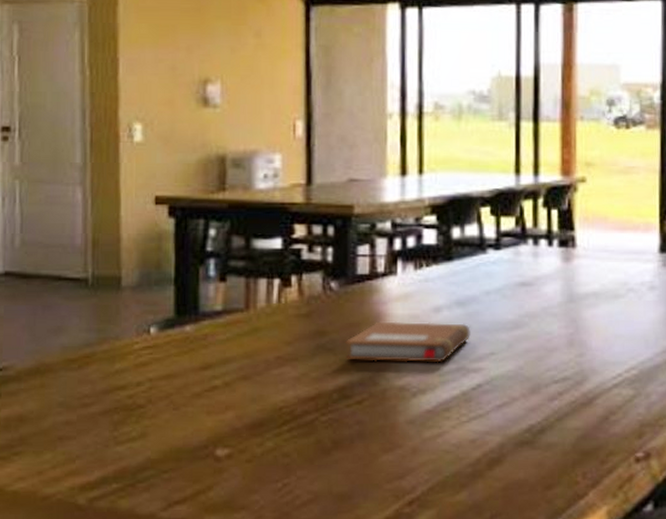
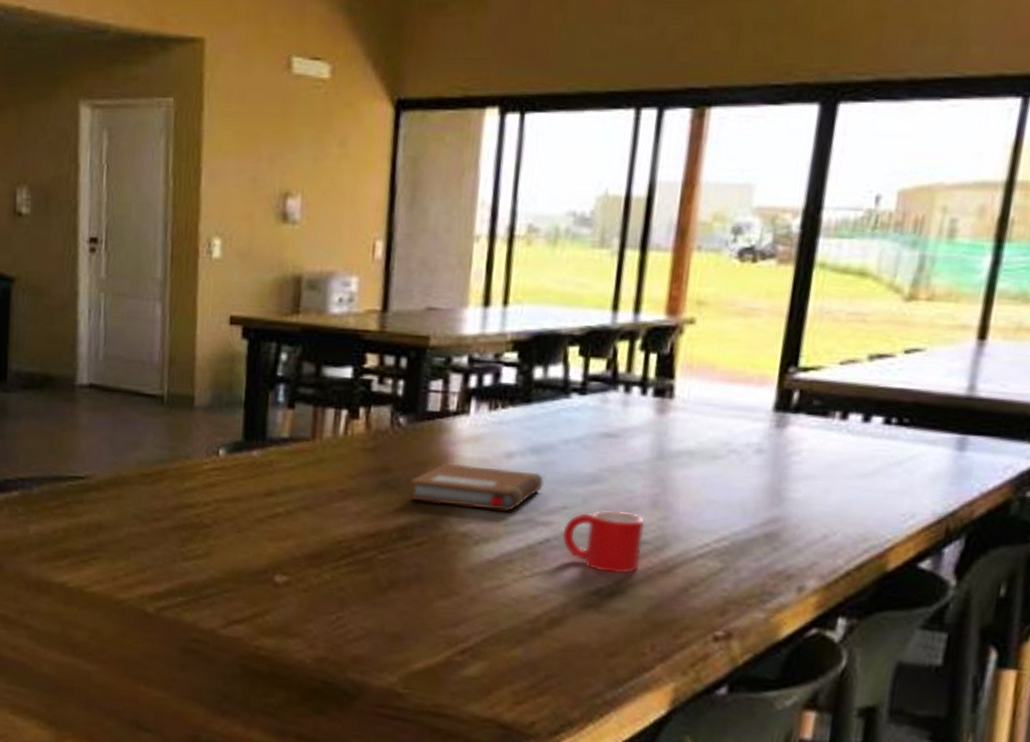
mug: none [493,352,565,410] -> present [562,510,646,574]

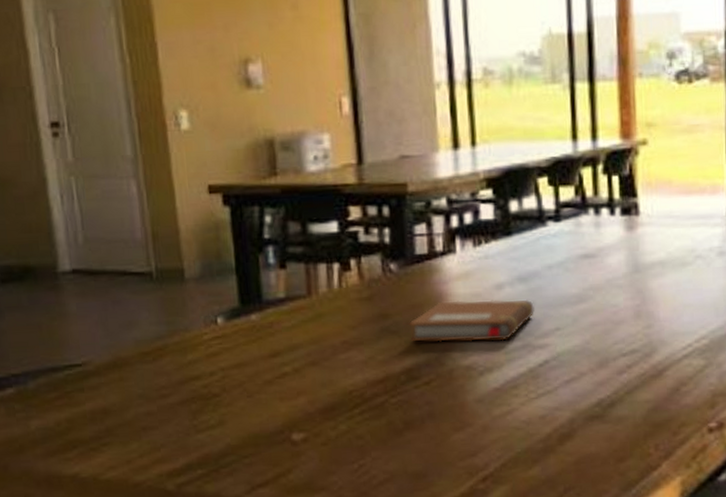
mug: present [562,510,646,574] -> none [559,325,633,384]

